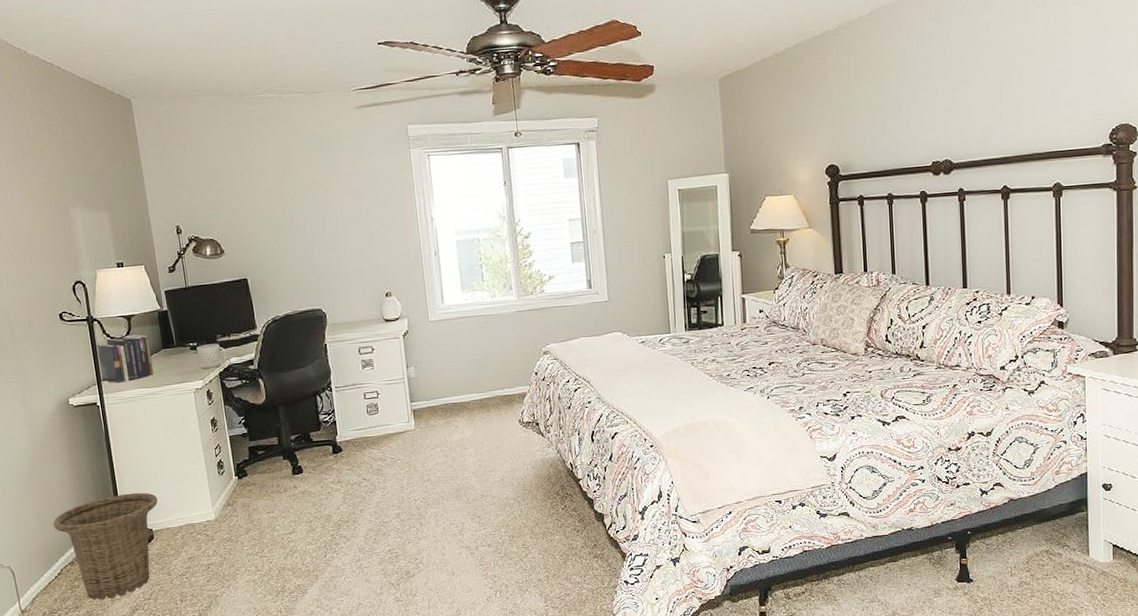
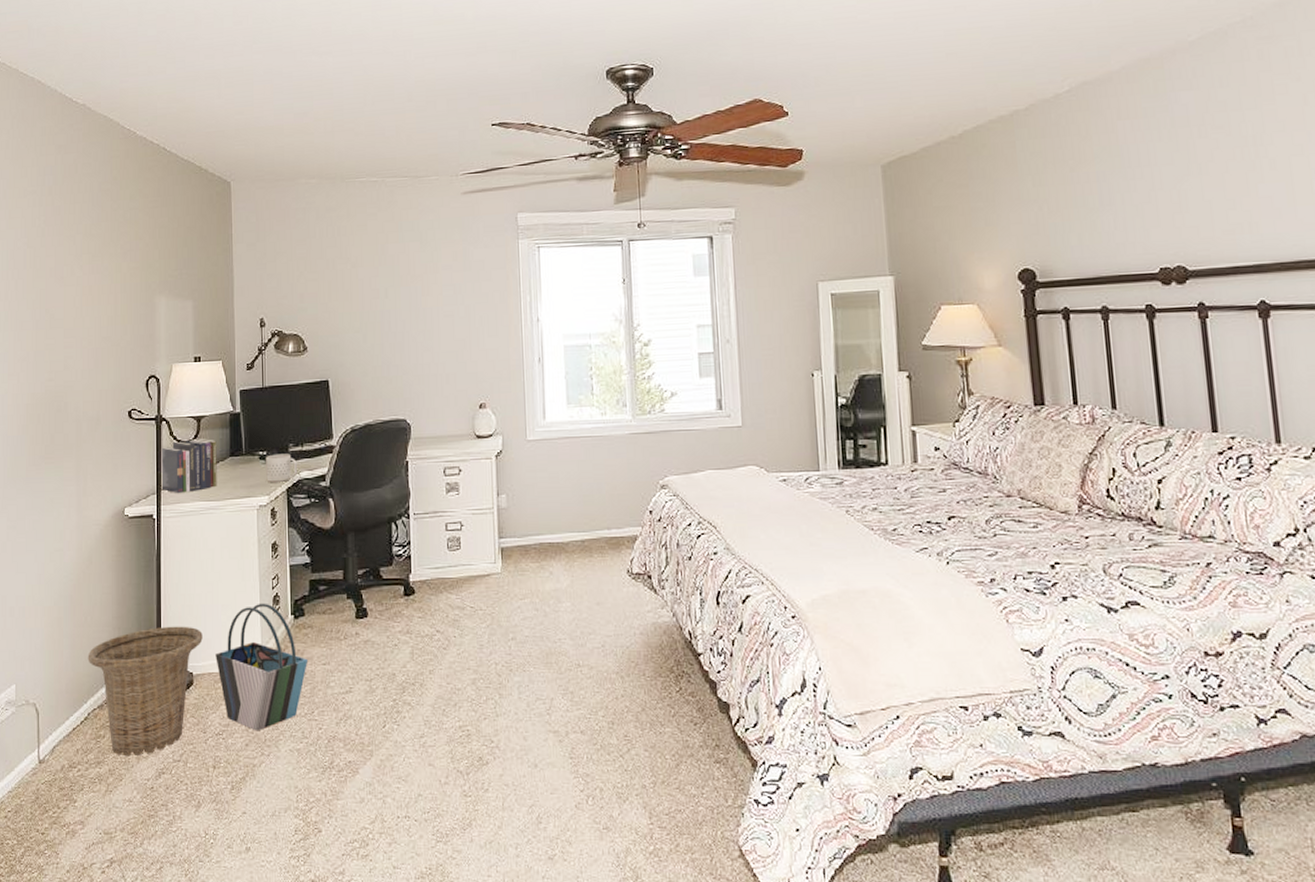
tote bag: none [171,468,255,570] -> present [215,603,309,731]

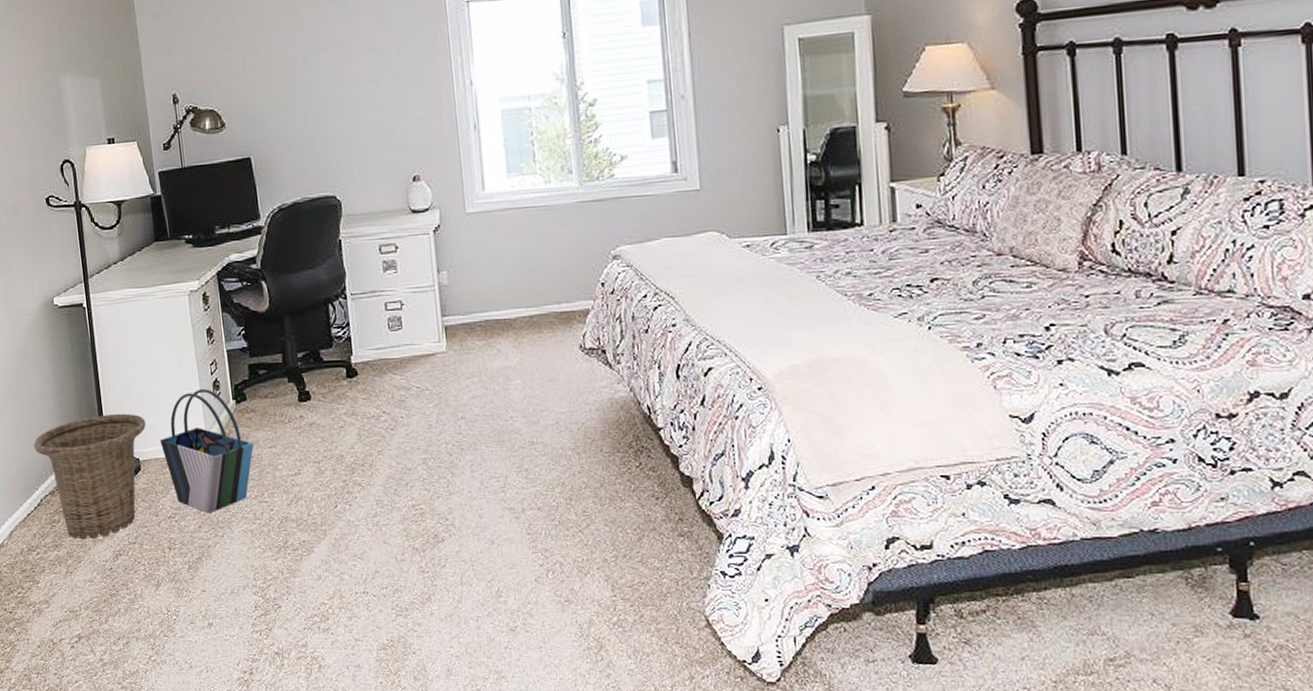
books: present [161,439,217,494] -> none [84,224,145,282]
mug: present [266,454,297,482] -> none [192,236,226,266]

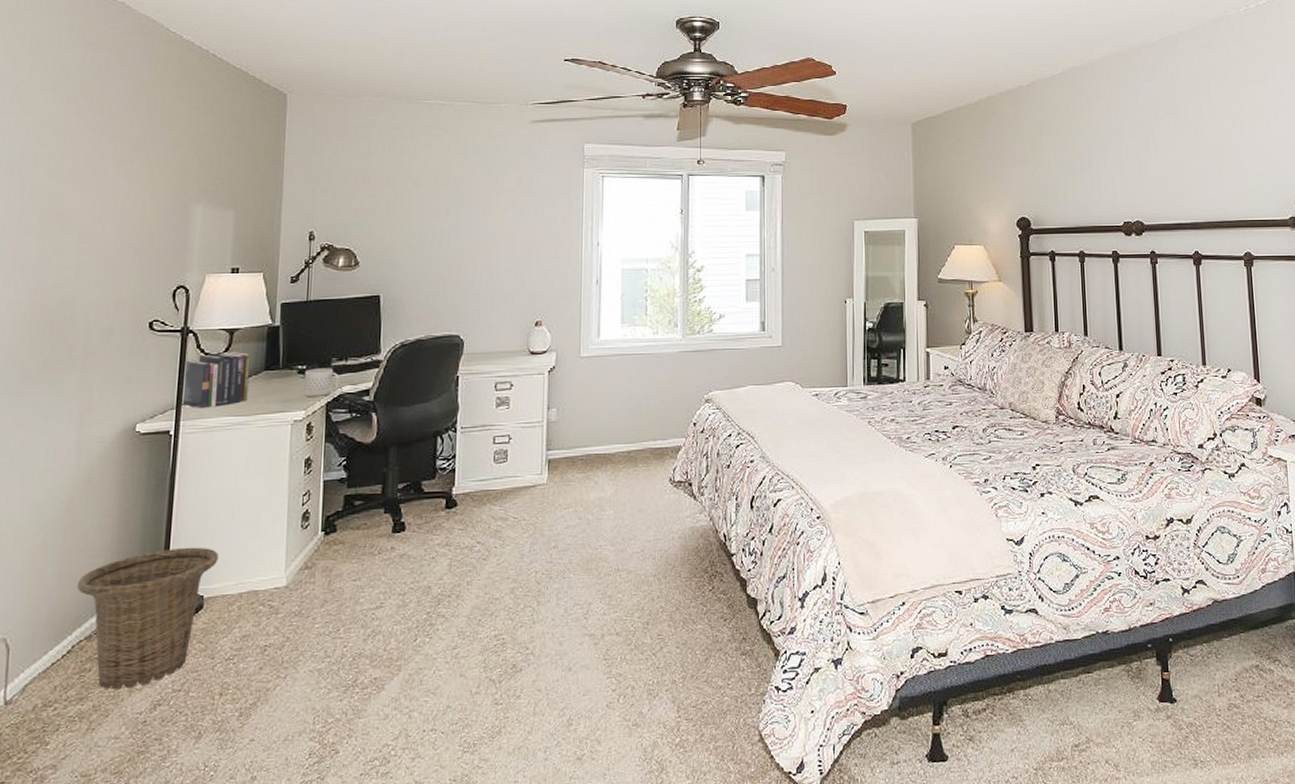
books: none [84,224,145,282] -> present [182,352,251,409]
tote bag: present [160,388,254,514] -> none [231,520,337,654]
mug: none [192,236,226,266] -> present [304,368,339,397]

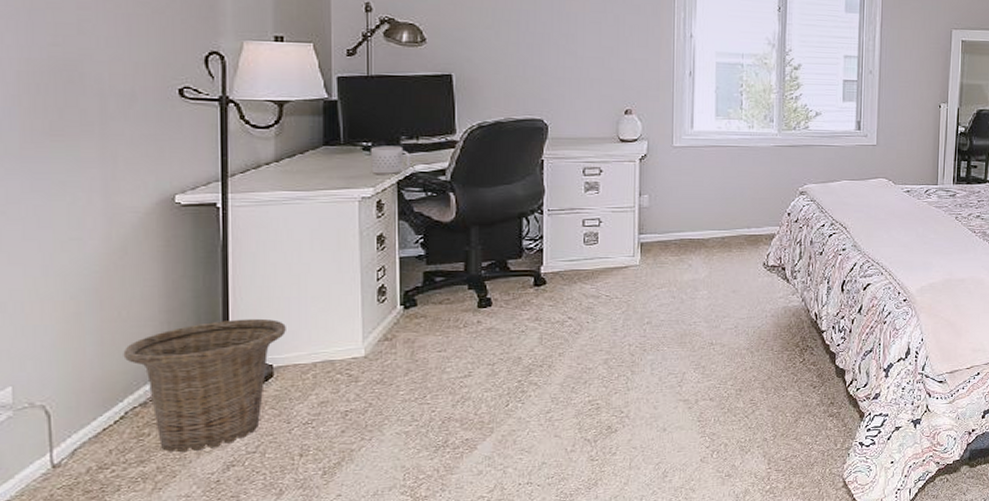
books: present [182,352,251,409] -> none [227,125,306,182]

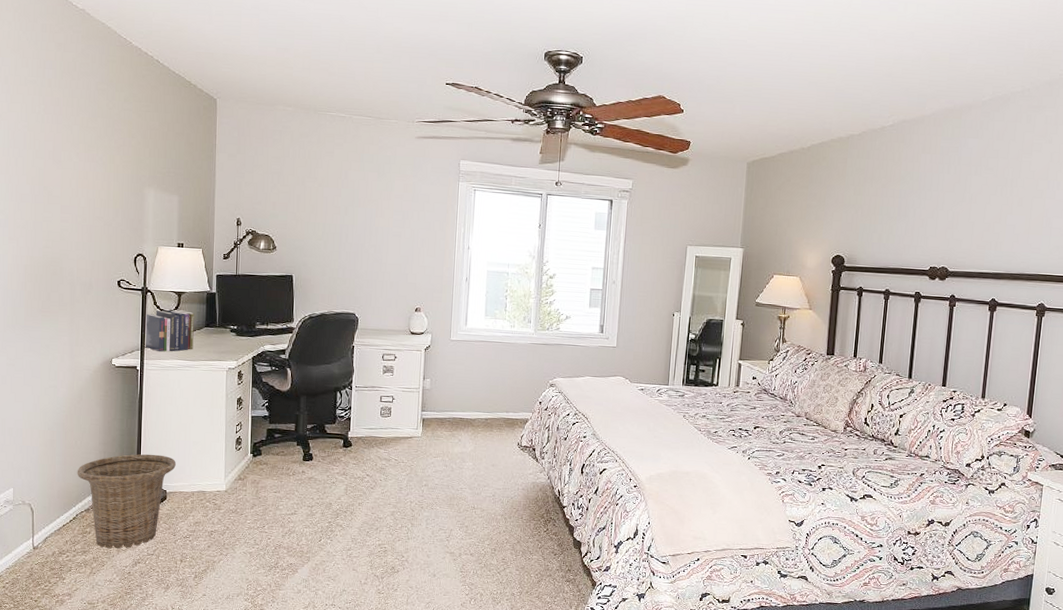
books: none [227,125,306,182] -> present [145,310,194,353]
mug: present [371,146,410,174] -> none [235,329,262,351]

